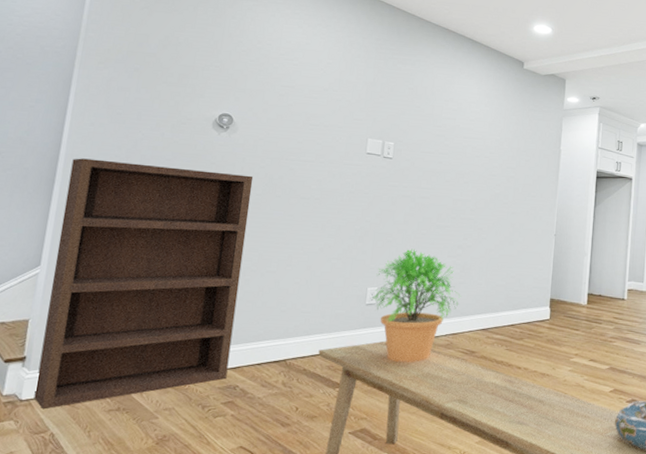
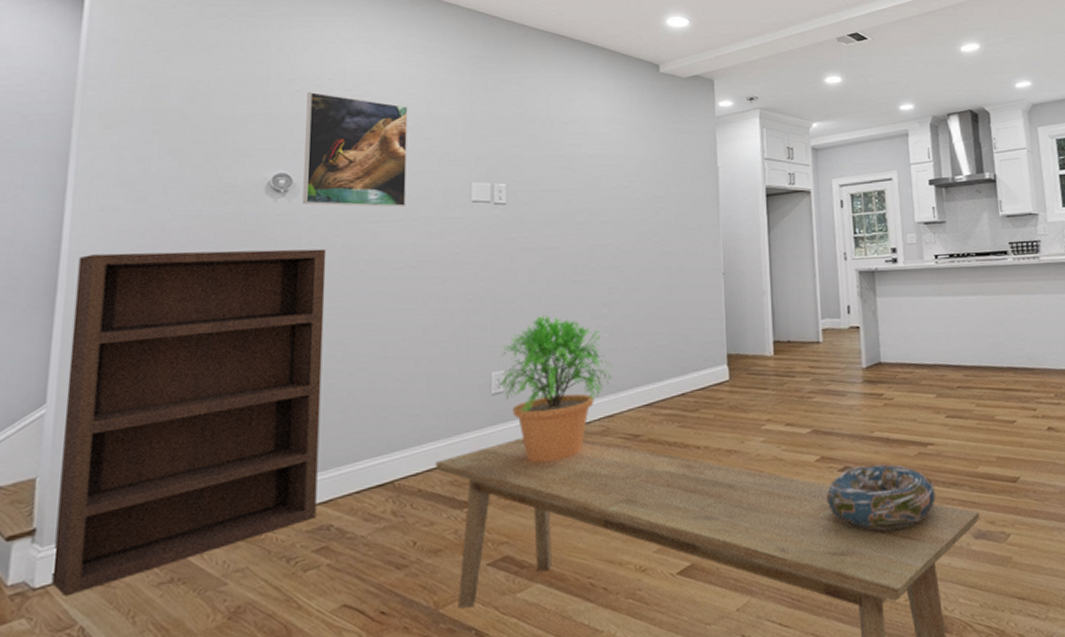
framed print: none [239,53,326,151] -> present [302,92,408,208]

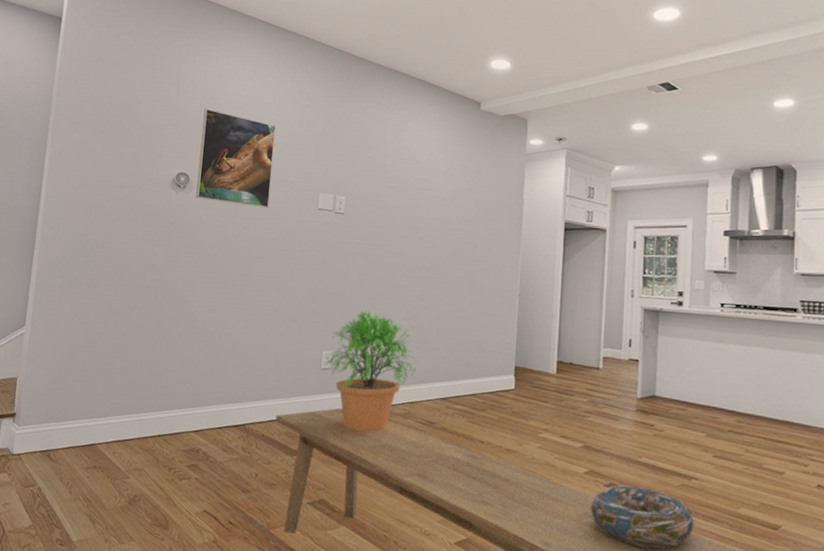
bookcase: present [51,248,327,597] -> none [23,221,210,464]

